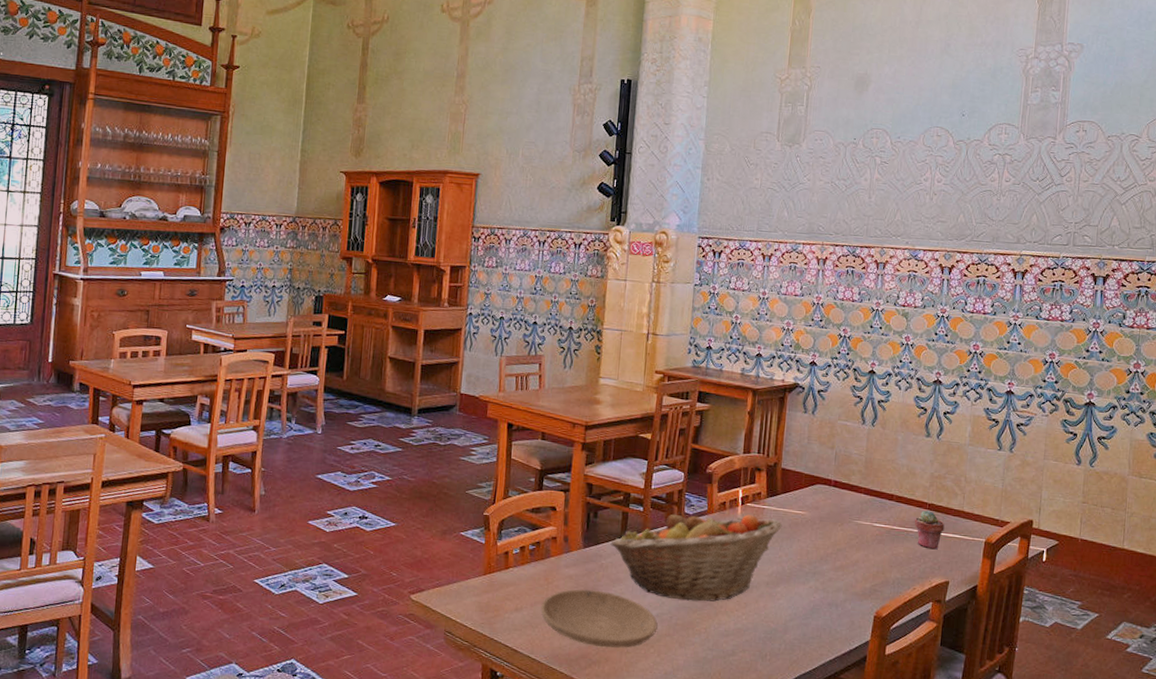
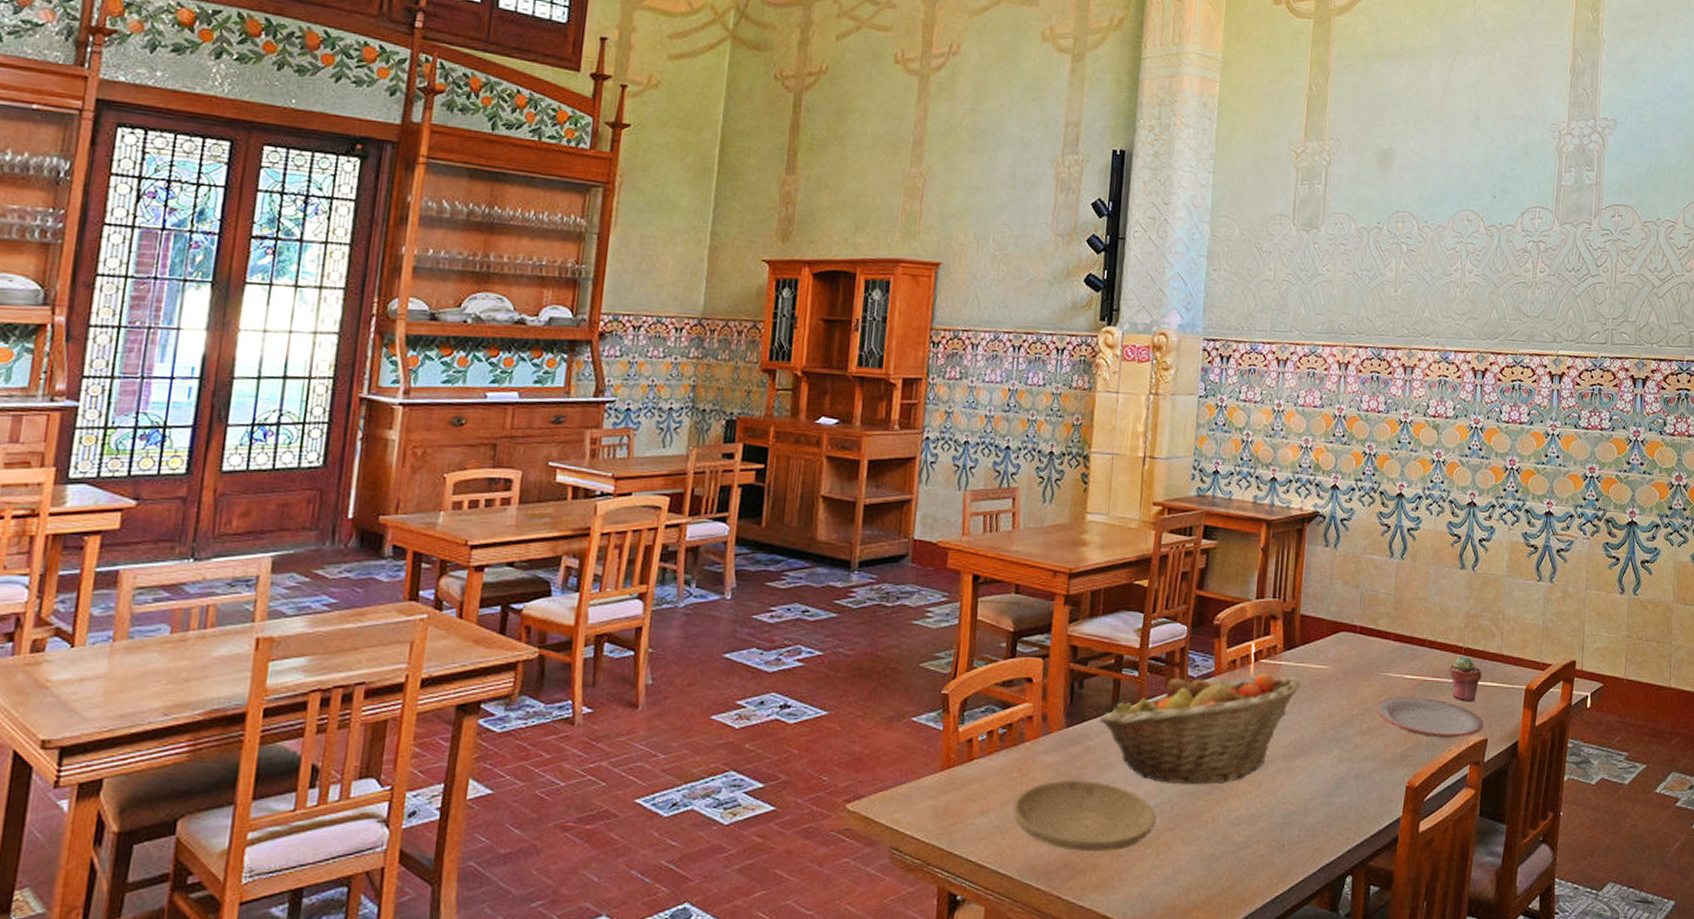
plate: none [848,541,946,579] -> present [1376,696,1484,738]

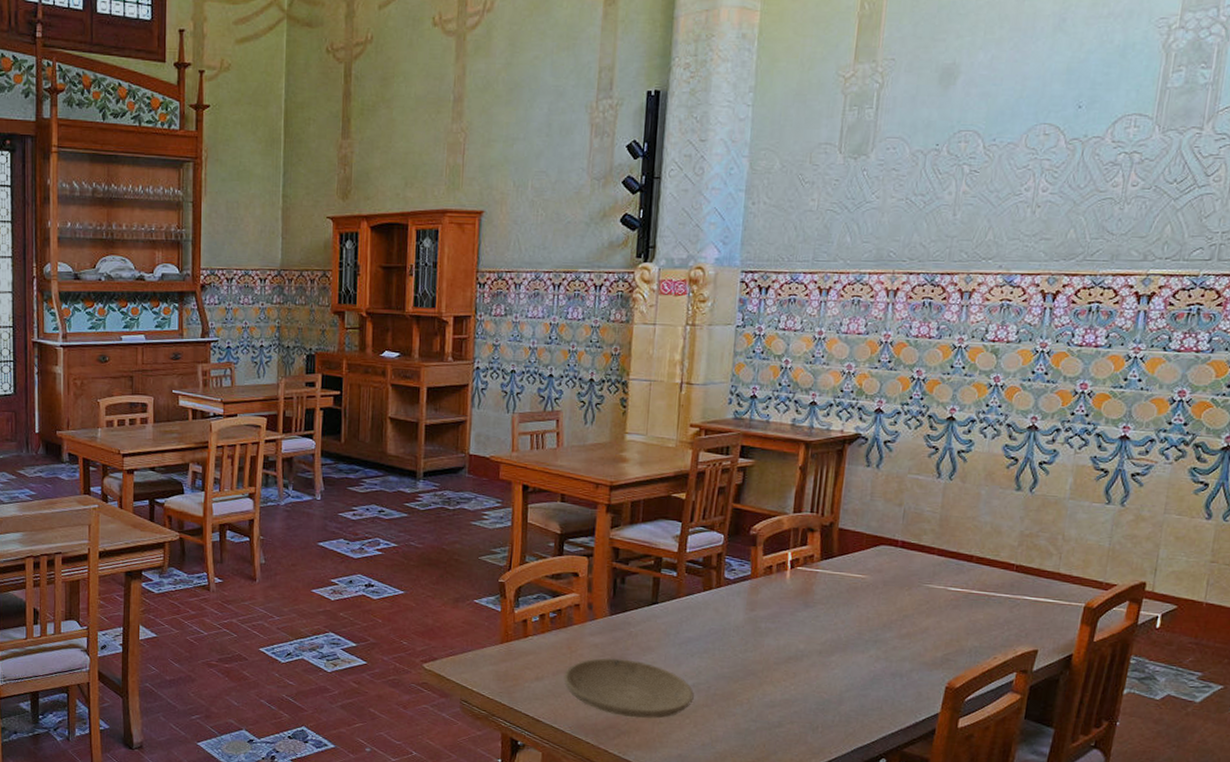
fruit basket: present [1099,673,1302,785] -> none [640,576,839,671]
plate: present [1376,696,1484,738] -> none [917,606,1034,647]
potted succulent: present [1449,656,1482,702] -> none [997,572,1035,616]

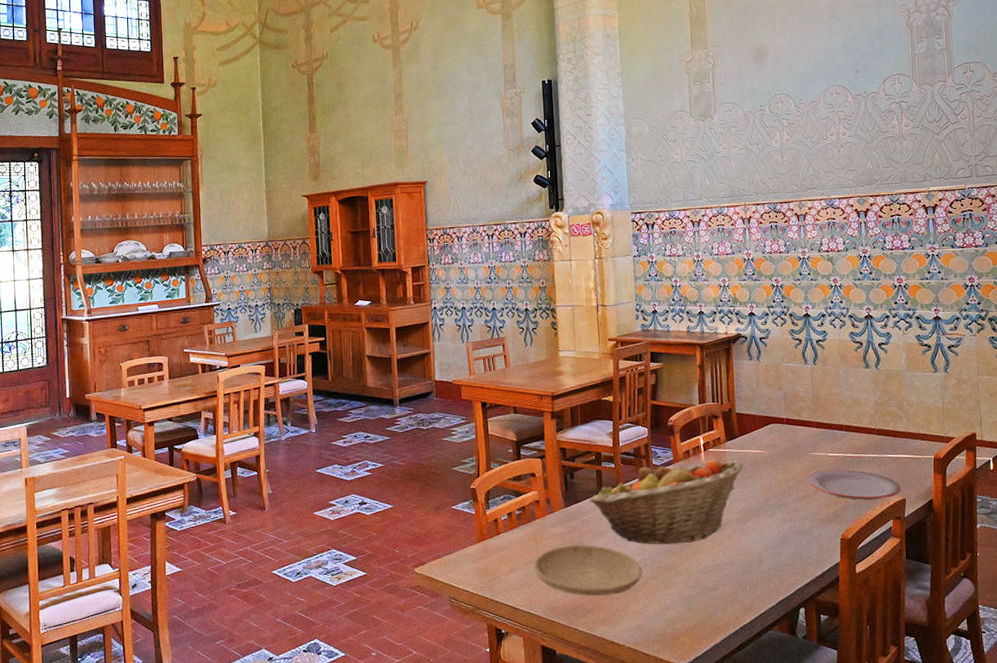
fruit basket: none [640,576,839,671] -> present [589,459,744,545]
plate: none [917,606,1034,647] -> present [808,469,901,500]

